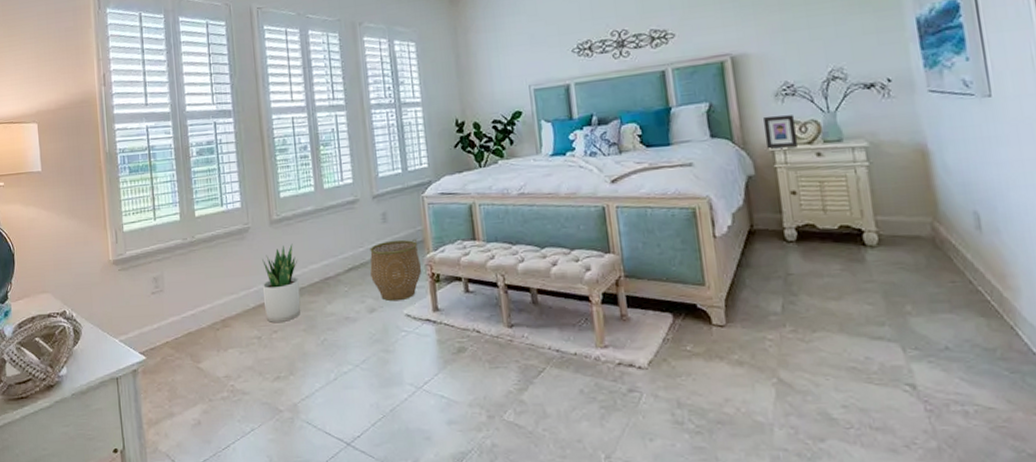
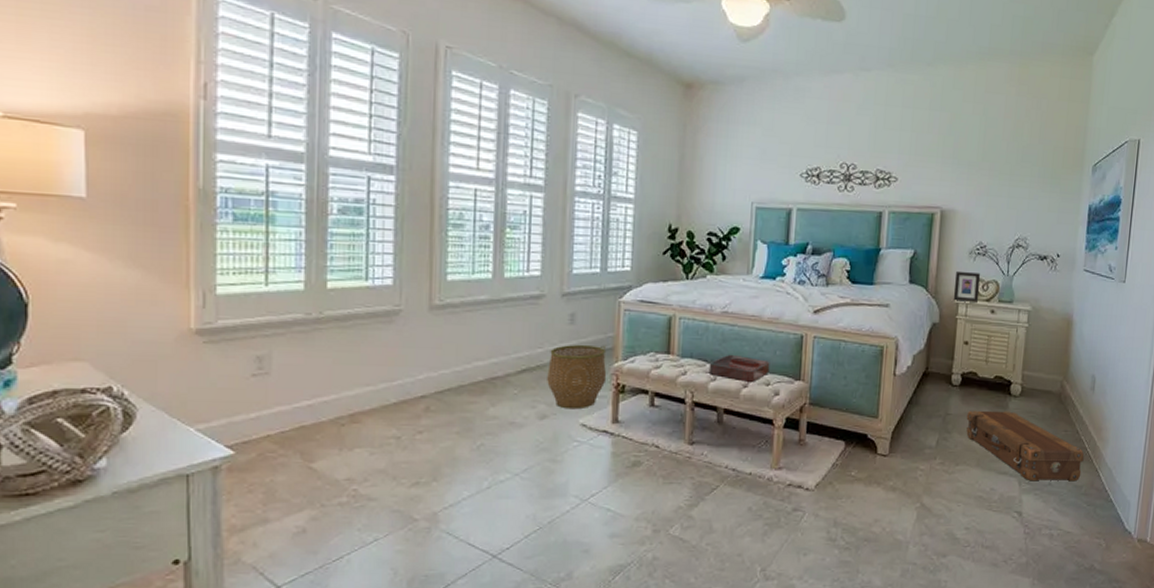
planter: present [262,243,301,323] -> none [409,335,460,423]
decorative tray: none [514,233,577,260] -> present [708,354,770,382]
suitcase: none [813,264,990,346] -> present [966,410,1084,482]

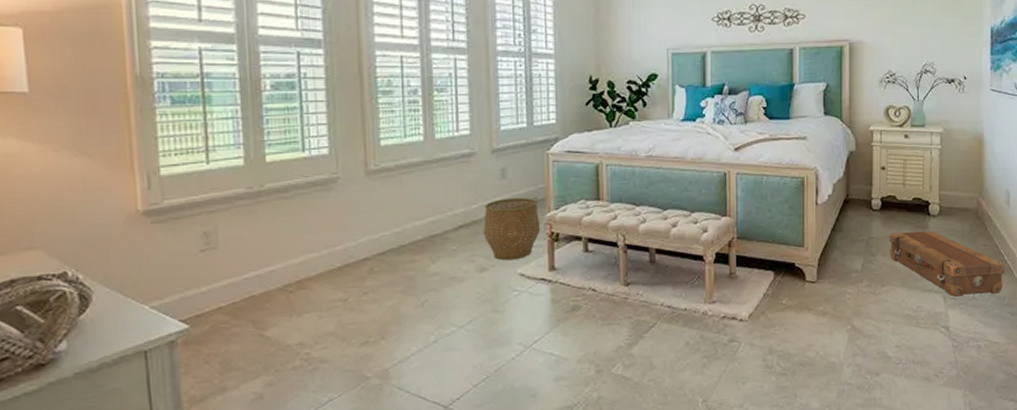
decorative tray: present [708,354,770,382] -> none [638,196,697,222]
picture frame: present [954,270,980,302] -> none [868,99,892,129]

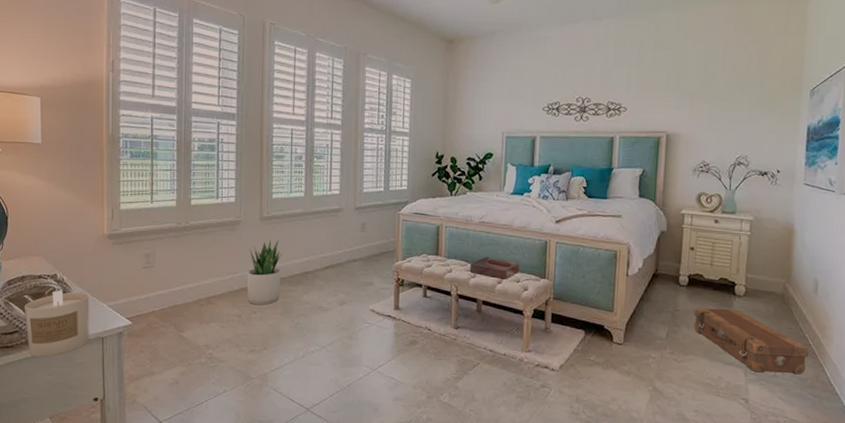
candle: none [16,293,125,391] -> present [24,290,90,358]
planter: none [351,197,399,284] -> present [247,239,282,306]
basket: present [483,197,541,261] -> none [345,247,390,298]
decorative tray: none [638,196,697,222] -> present [469,256,520,279]

